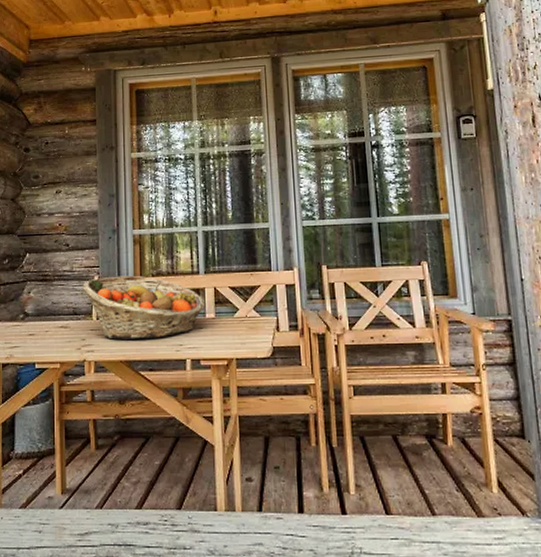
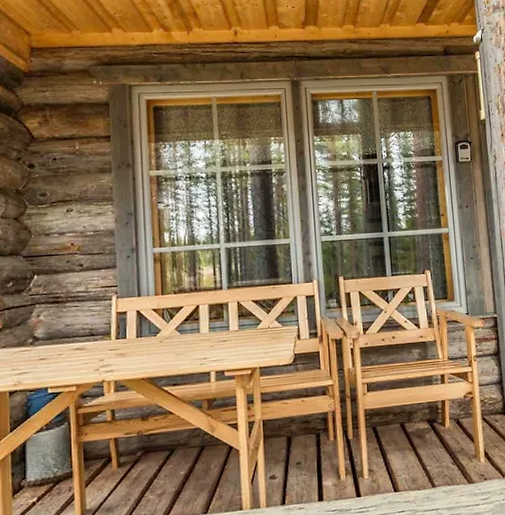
fruit basket: present [82,275,206,340] -> none [99,293,229,358]

